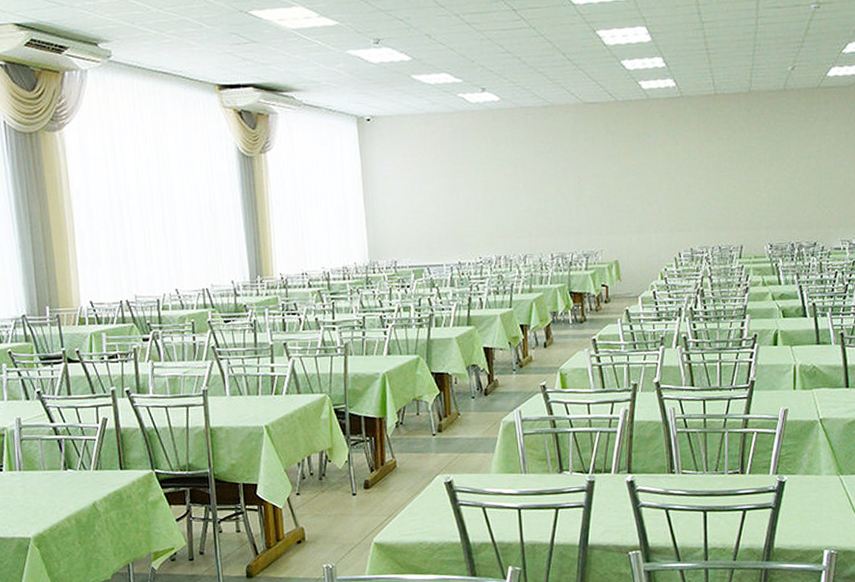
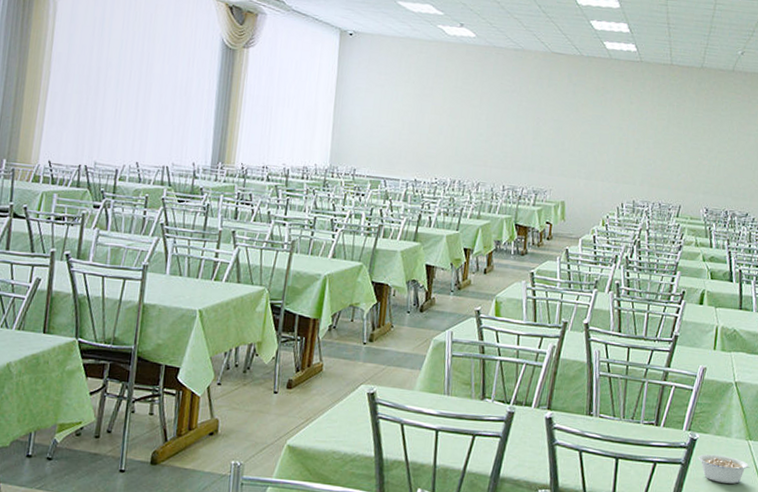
legume: none [788,493,843,521] -> present [698,454,750,484]

